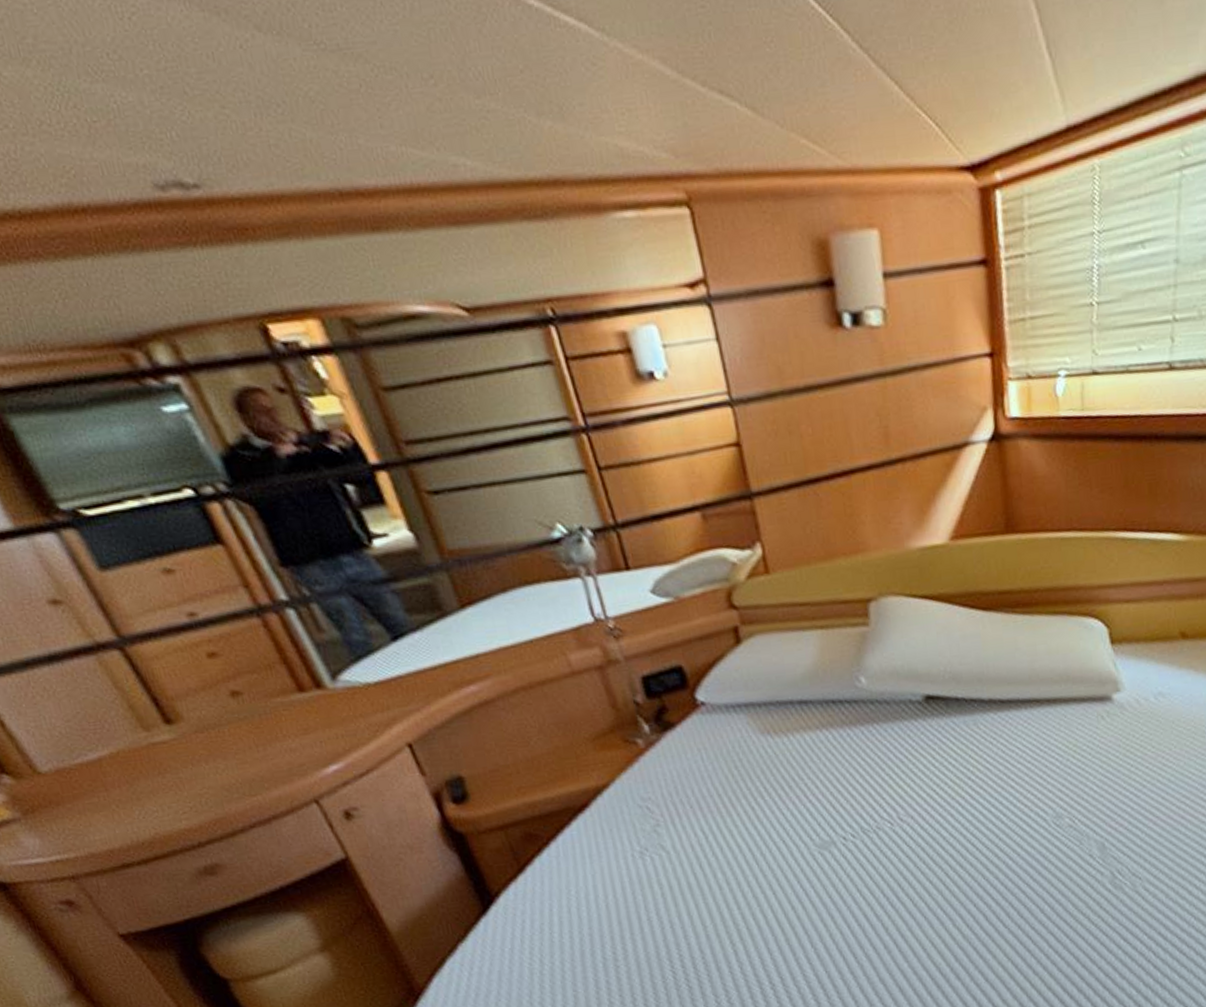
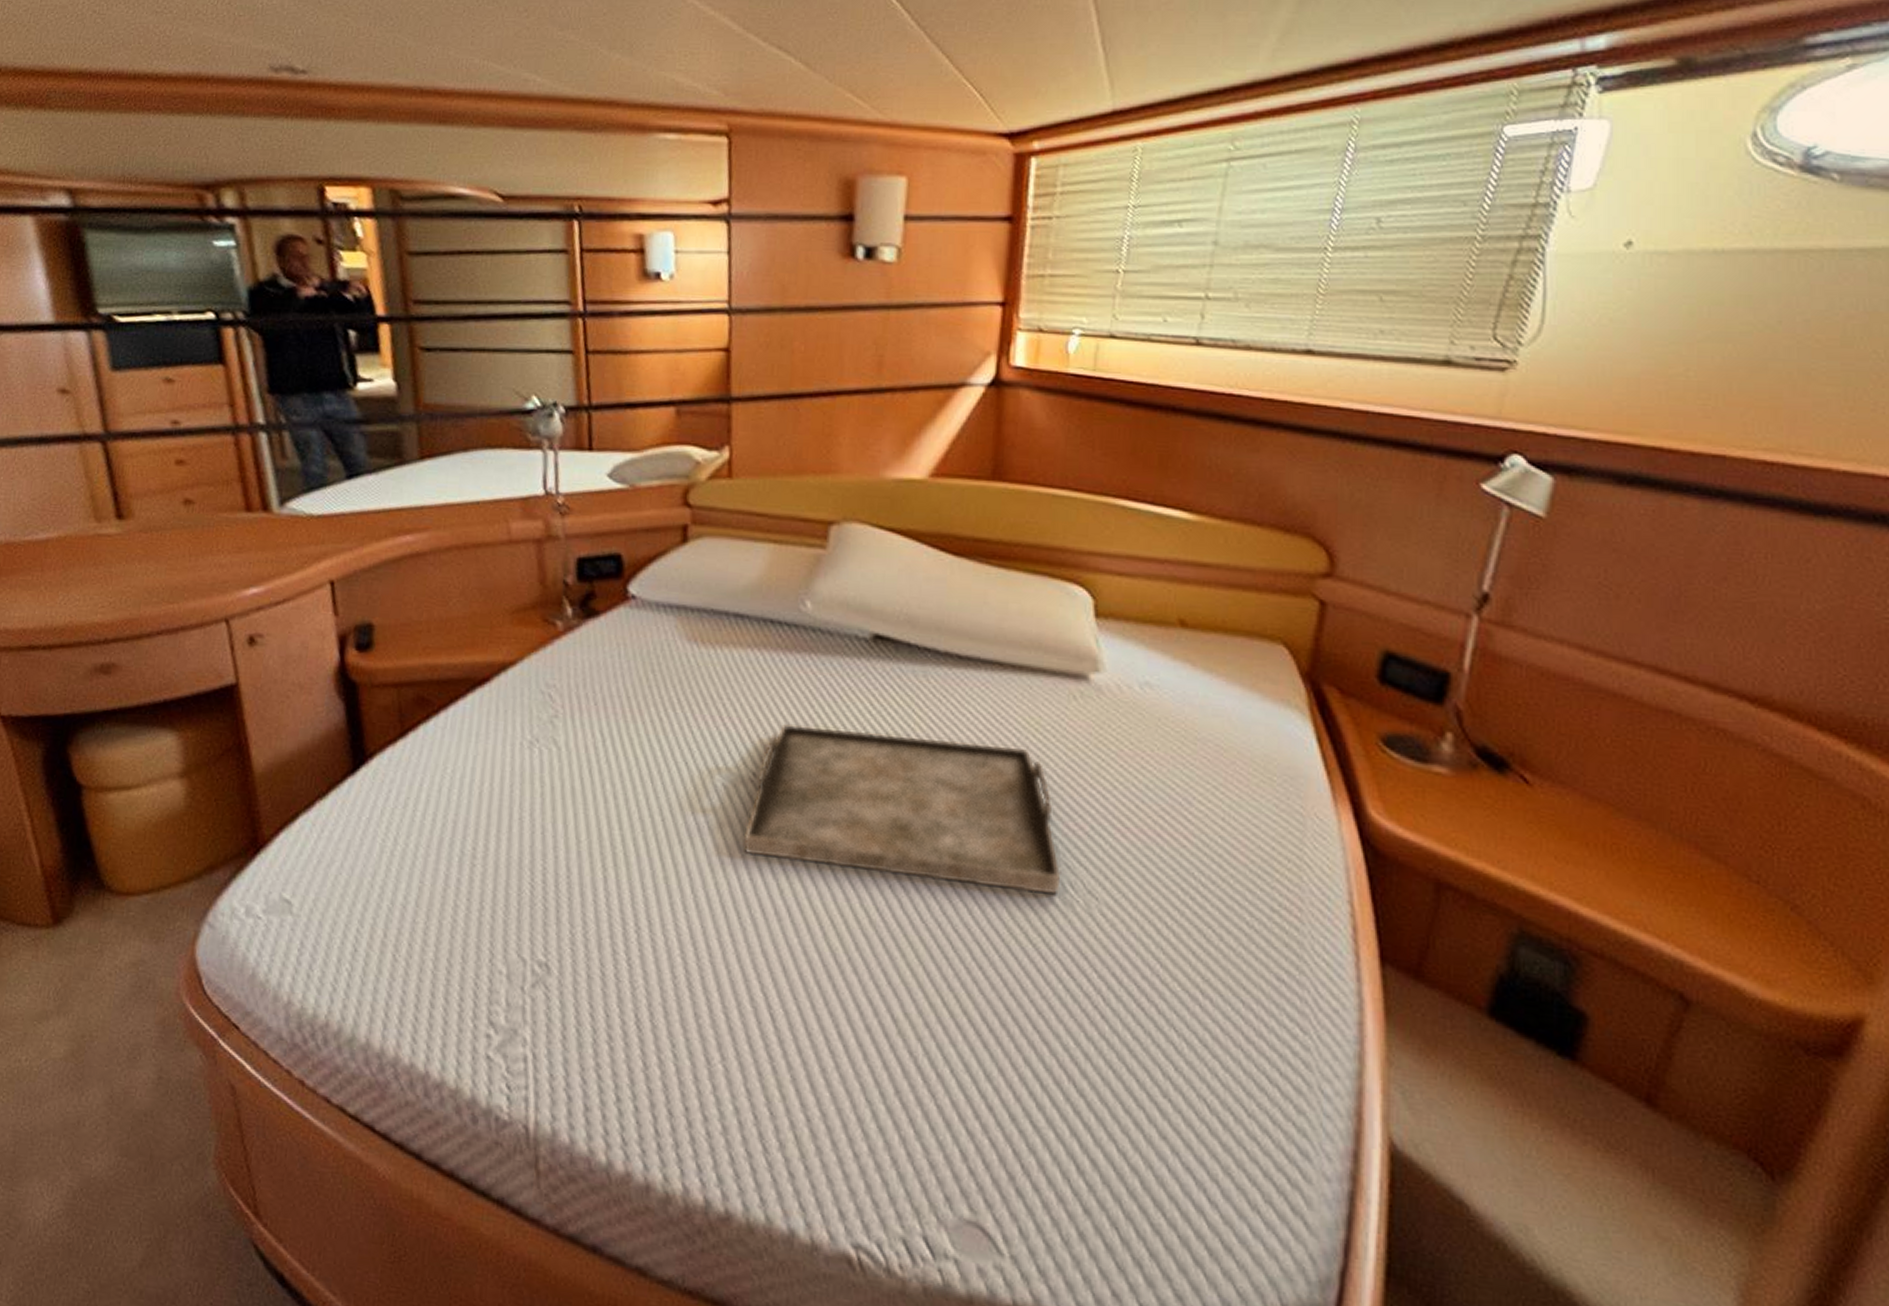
serving tray: none [846,770,1111,906] -> present [743,724,1061,895]

